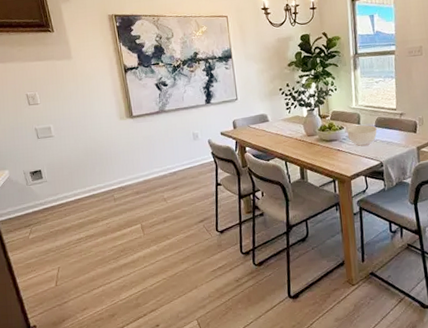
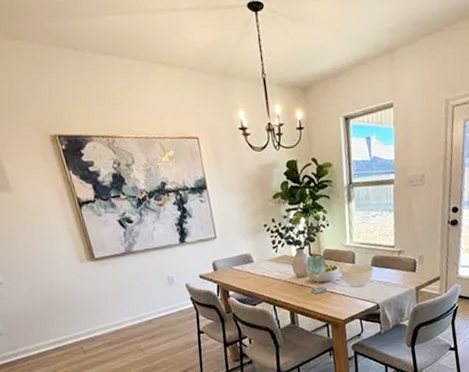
wine glass: none [316,115,334,152] -> present [306,254,327,294]

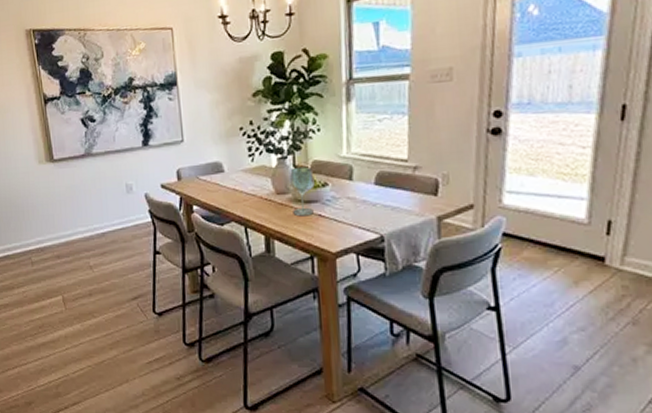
bowl: present [340,264,374,288] -> none [333,181,378,212]

